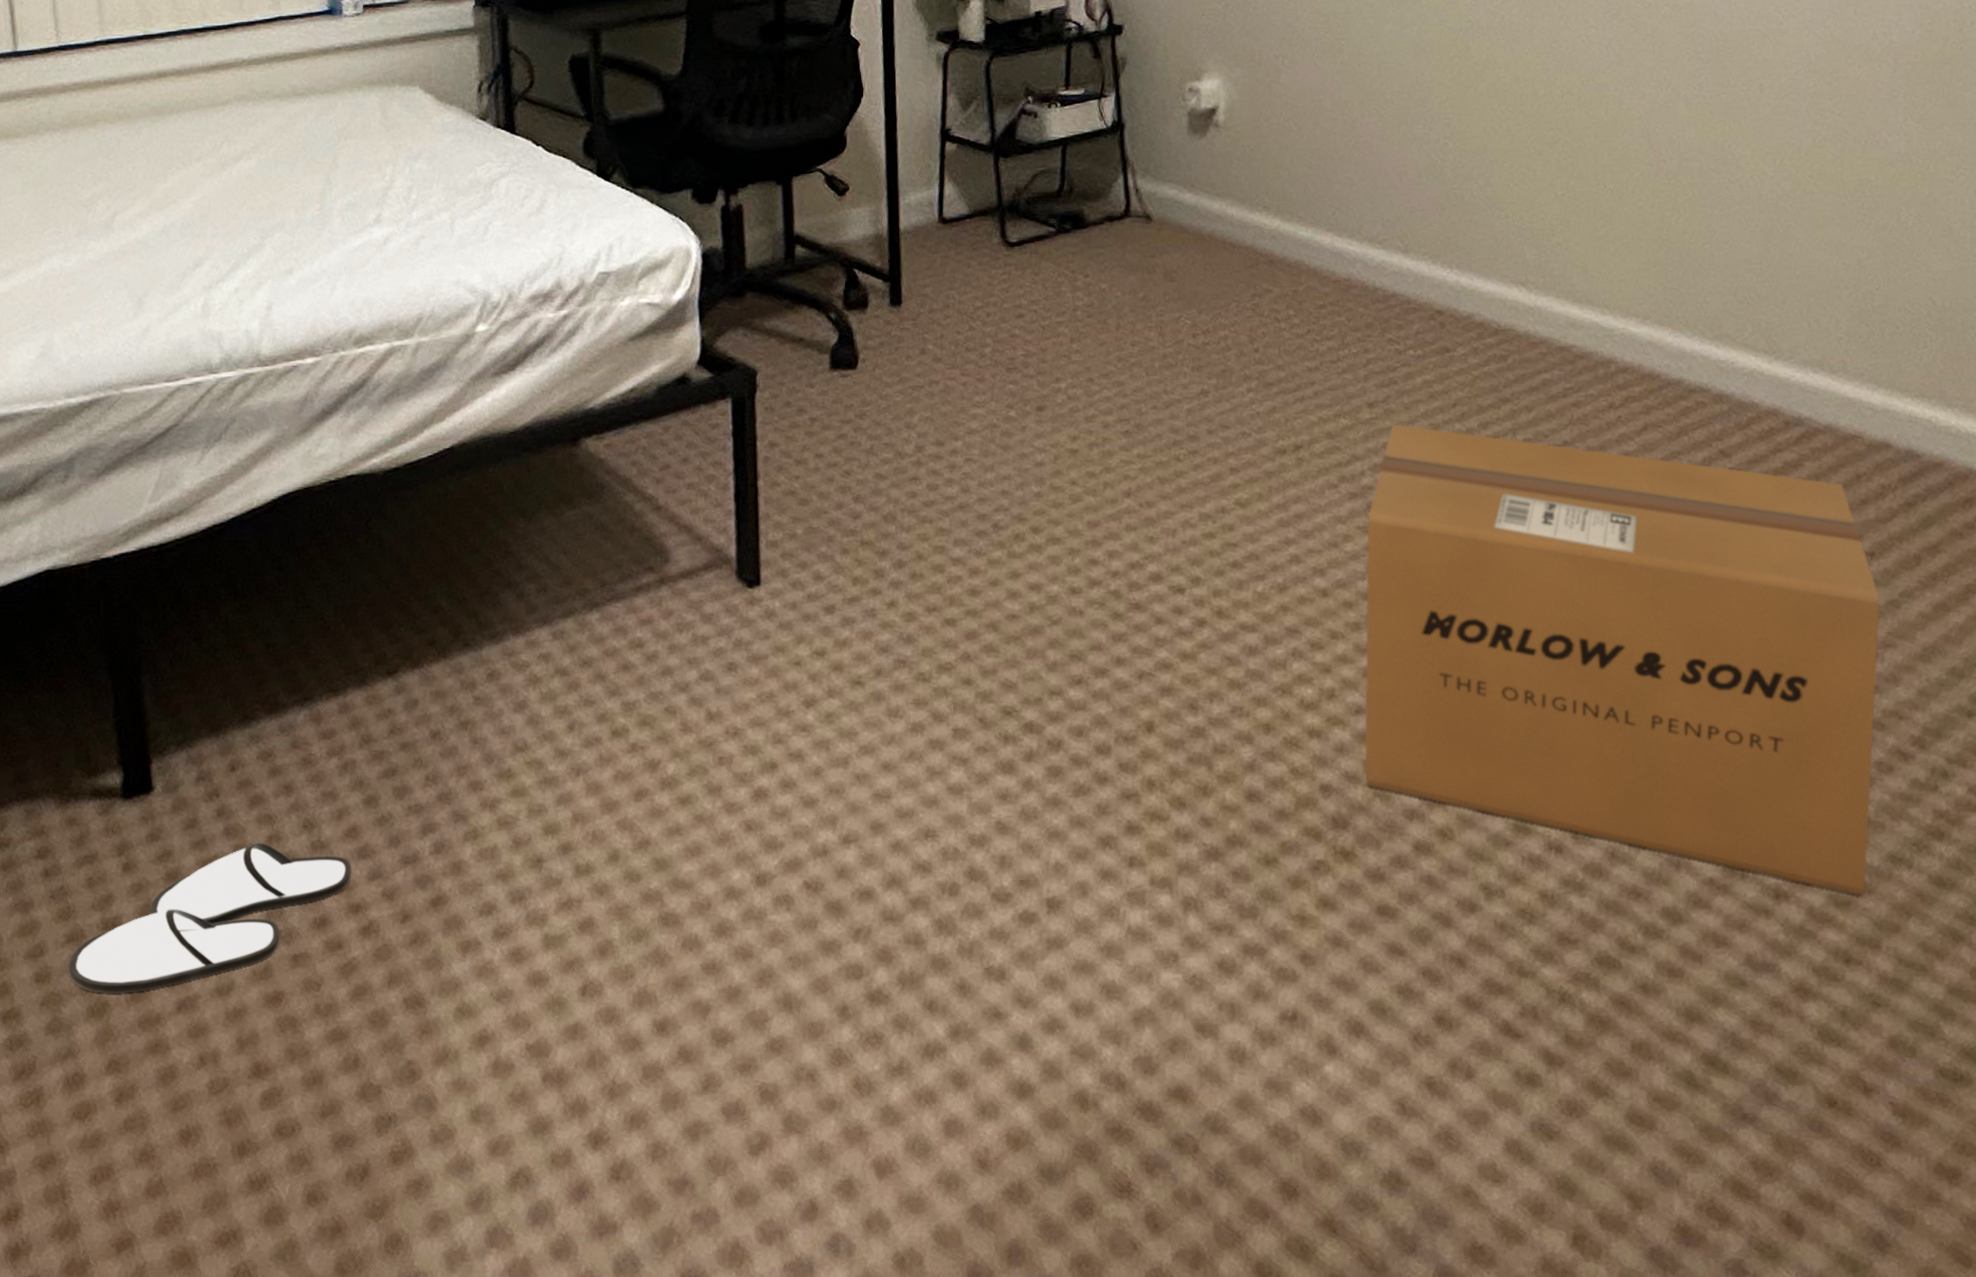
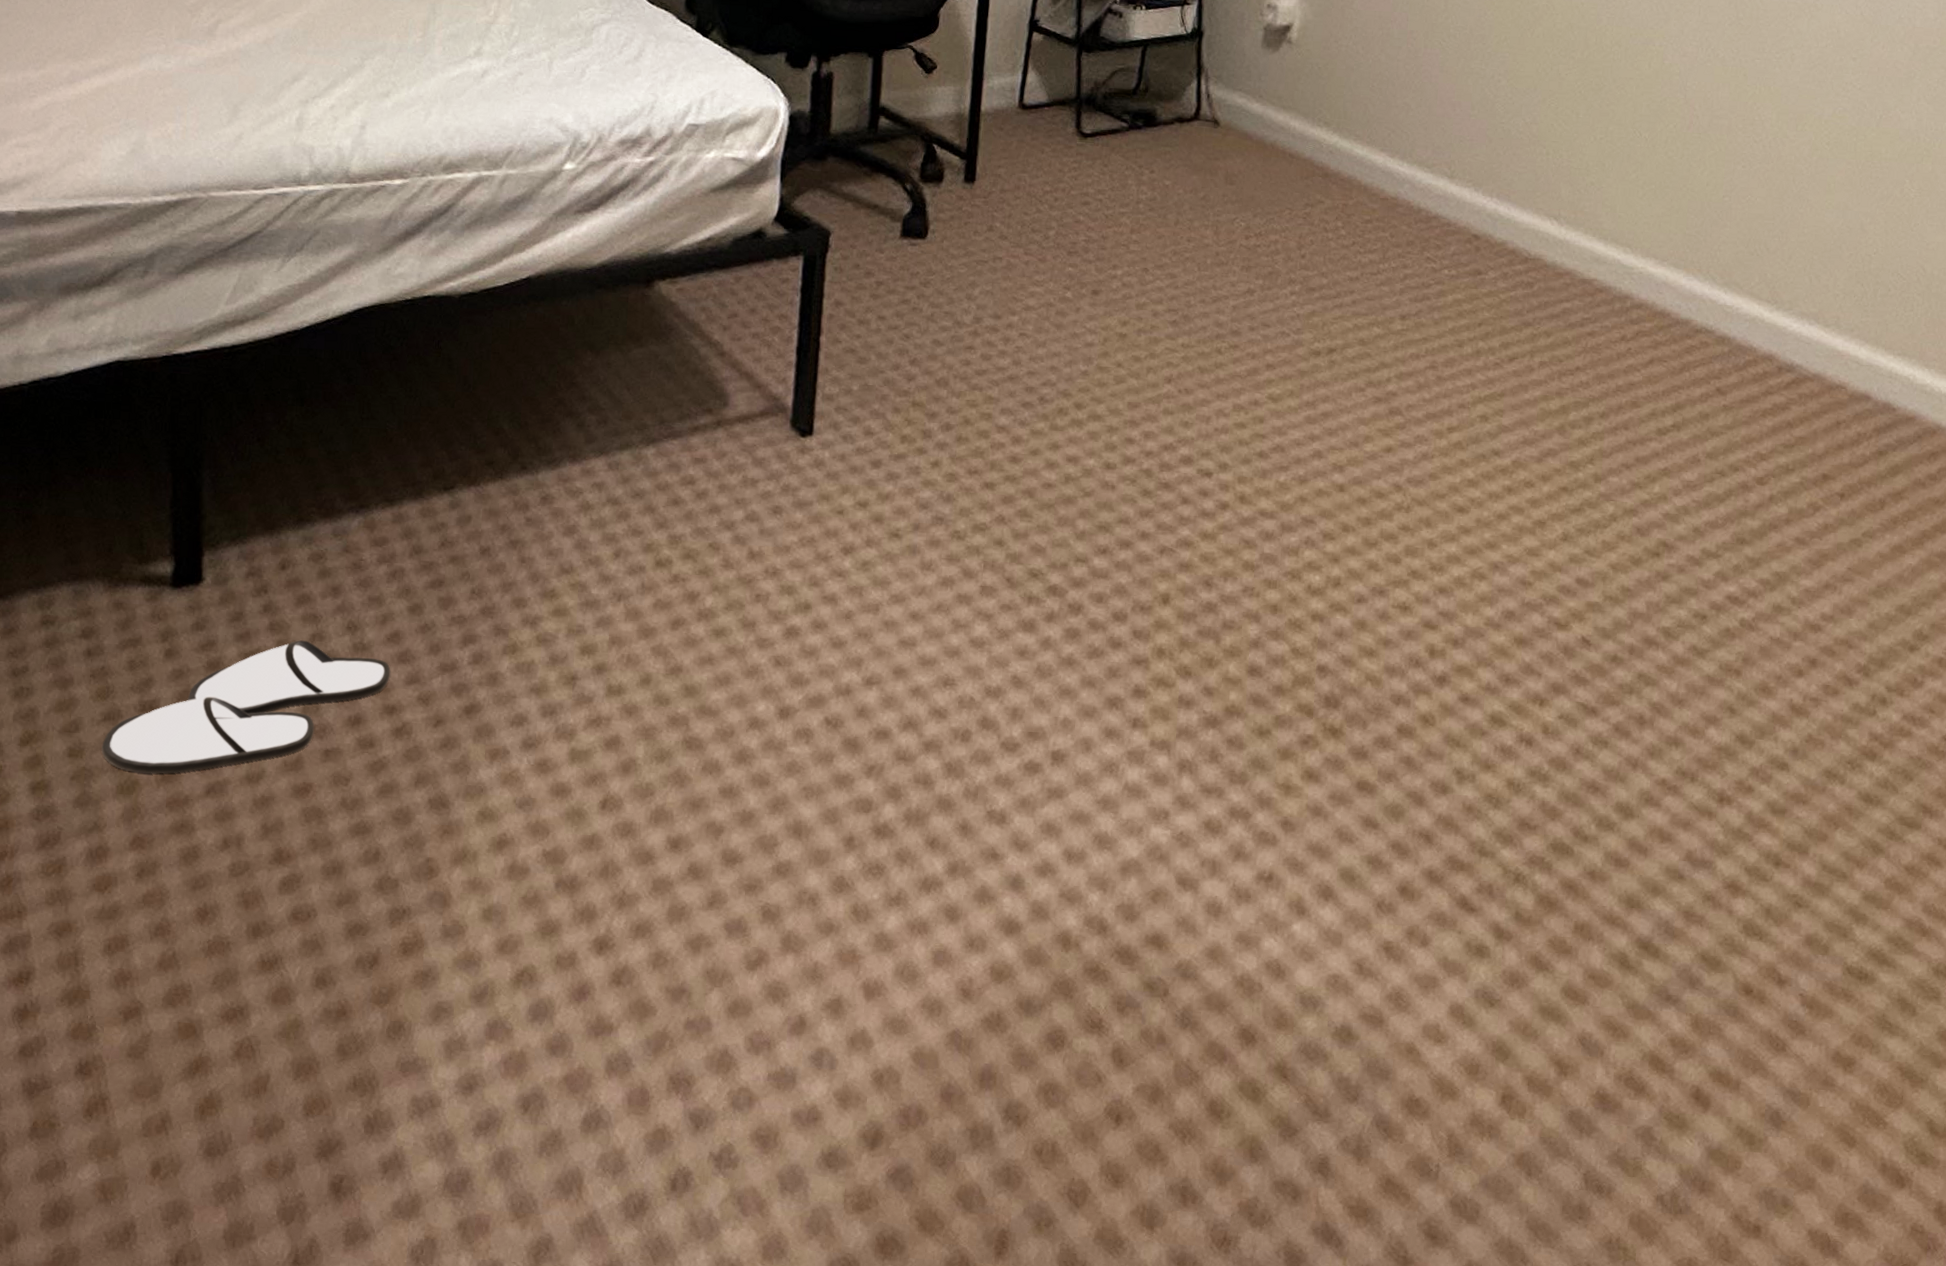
box: present [1364,423,1880,897] -> none [1360,336,1845,806]

